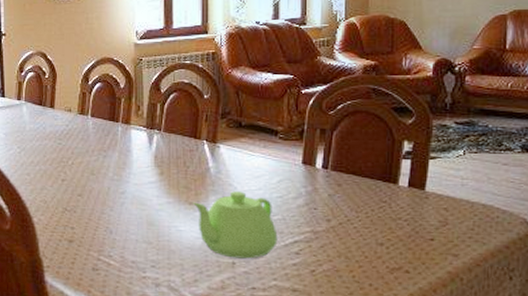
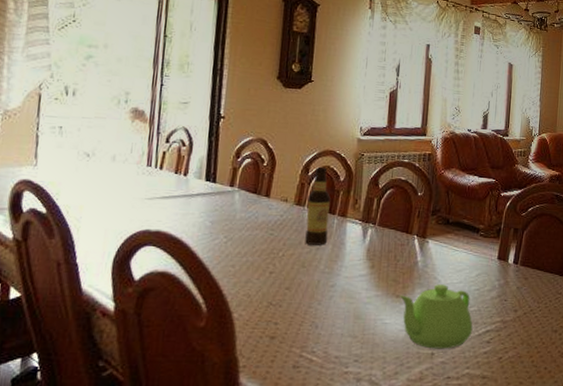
bottle: none [90,75,114,153] -> present [305,166,331,245]

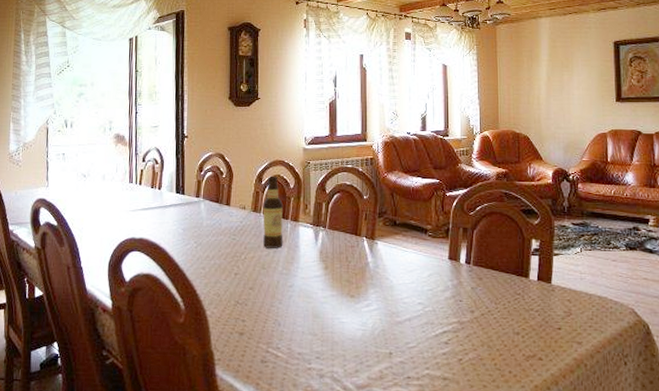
teapot: present [399,284,473,349] -> none [353,285,429,349]

